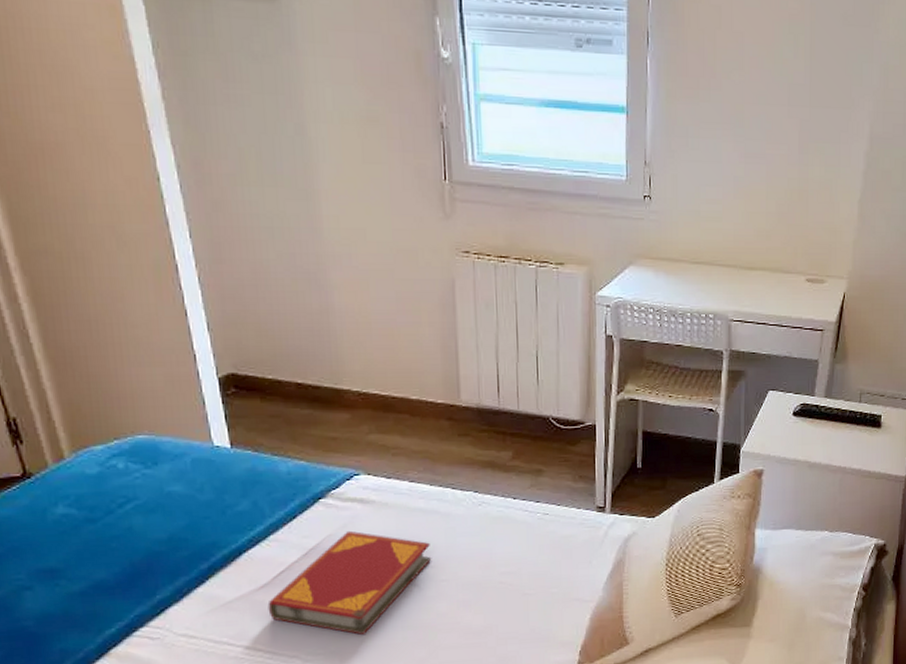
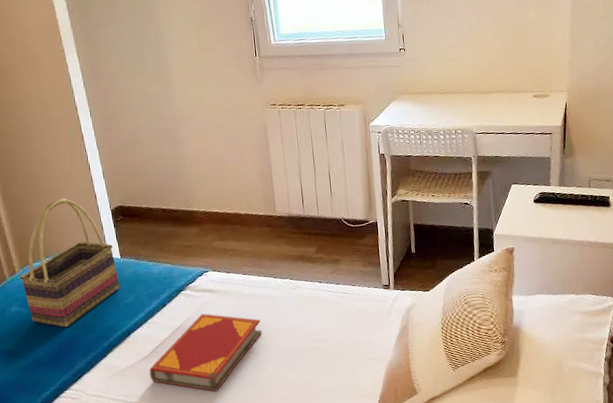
woven basket: none [70,355,229,541] -> present [20,198,120,328]

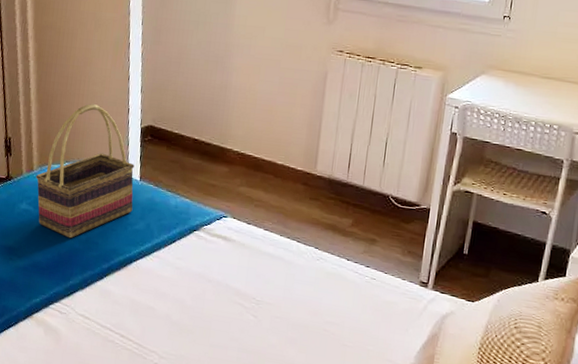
hardback book: present [149,313,263,392] -> none [142,260,272,347]

